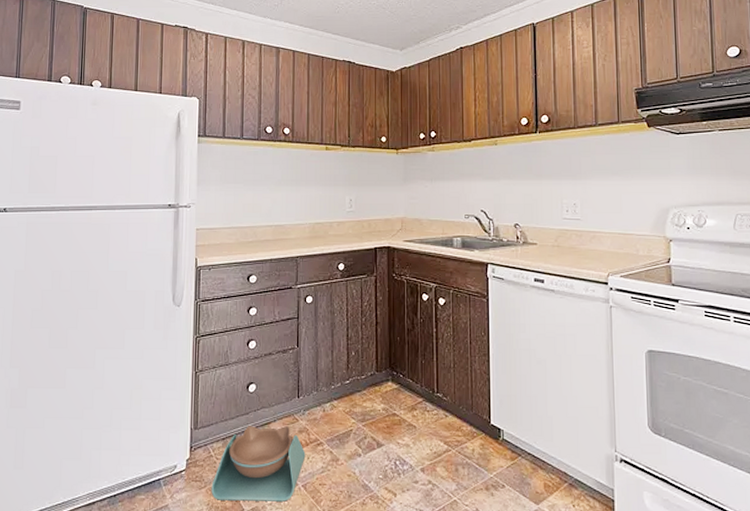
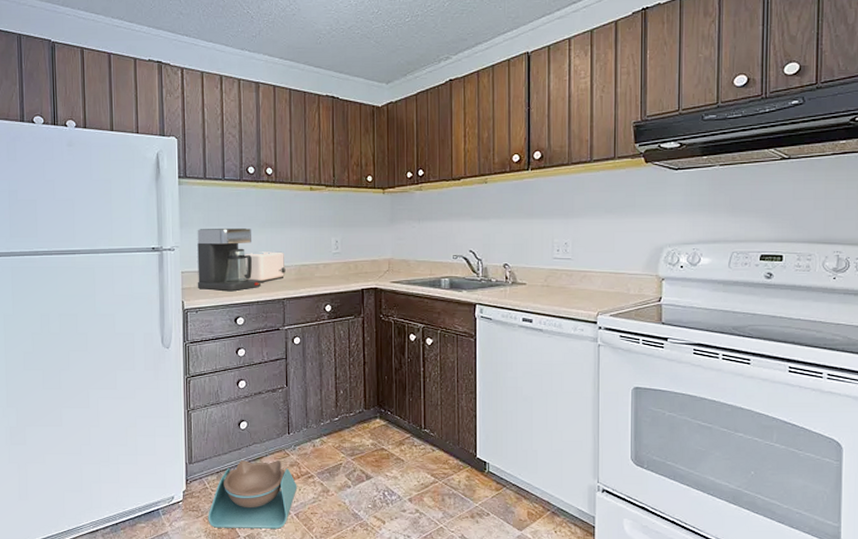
coffee maker: none [211,186,275,249] -> present [197,228,261,292]
toaster: none [259,209,300,241] -> present [244,251,286,283]

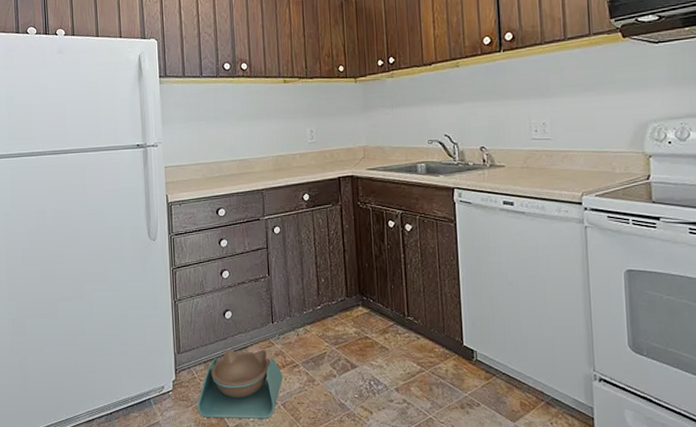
coffee maker: present [197,228,261,292] -> none [178,122,240,184]
toaster: present [244,251,286,283] -> none [223,143,263,175]

